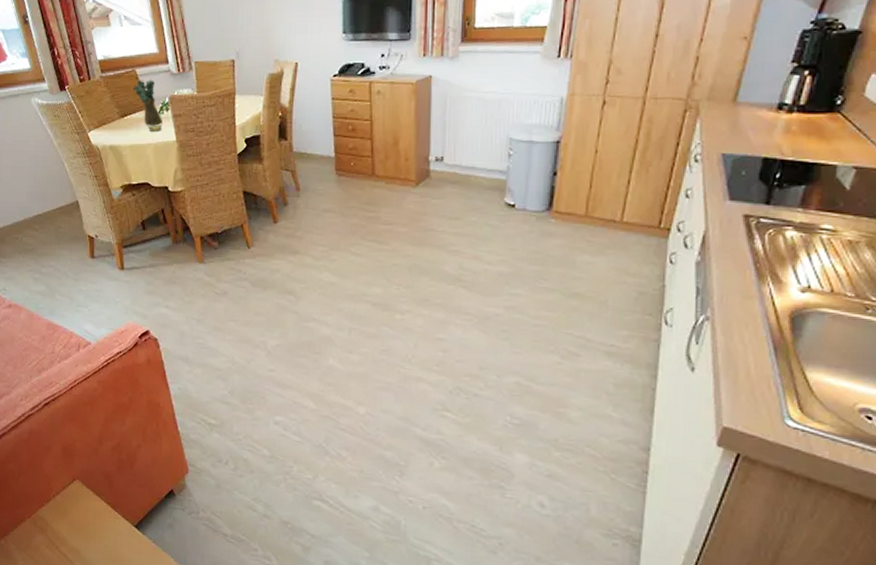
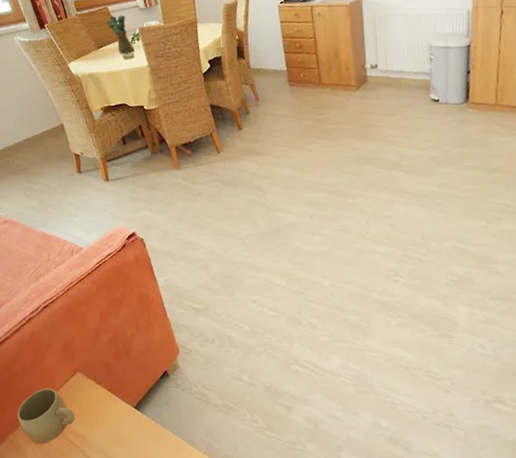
mug: none [9,493,71,554] -> present [17,388,75,445]

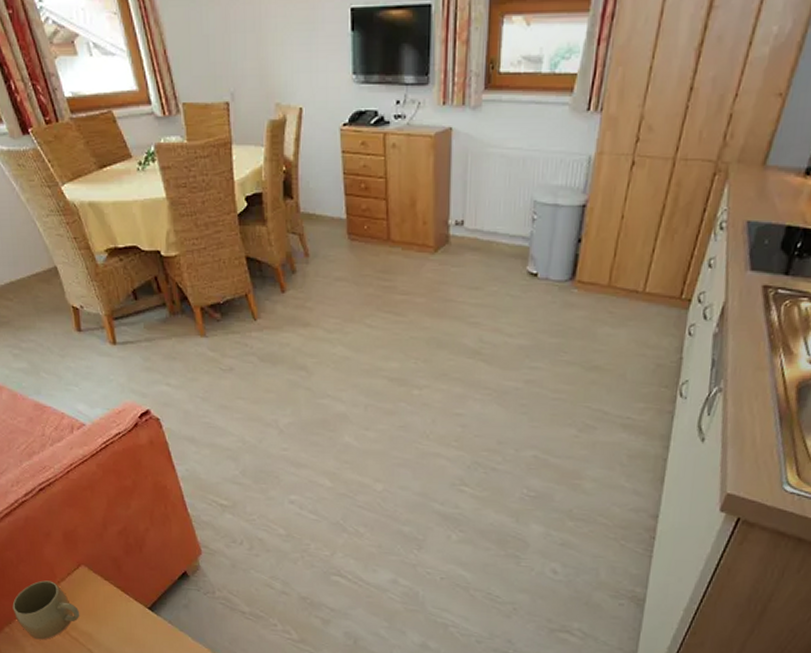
vase: present [107,14,136,59] -> none [111,122,150,186]

